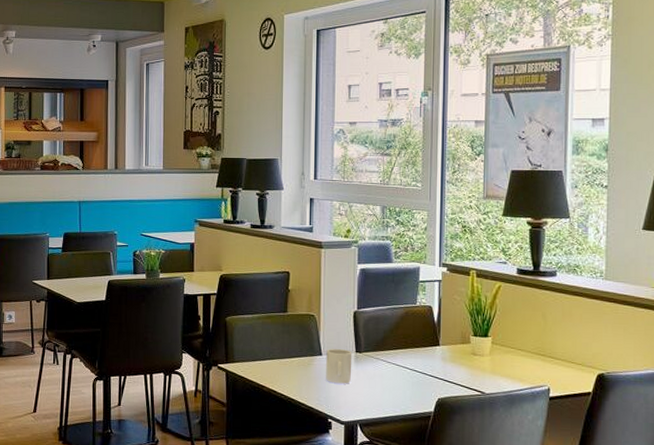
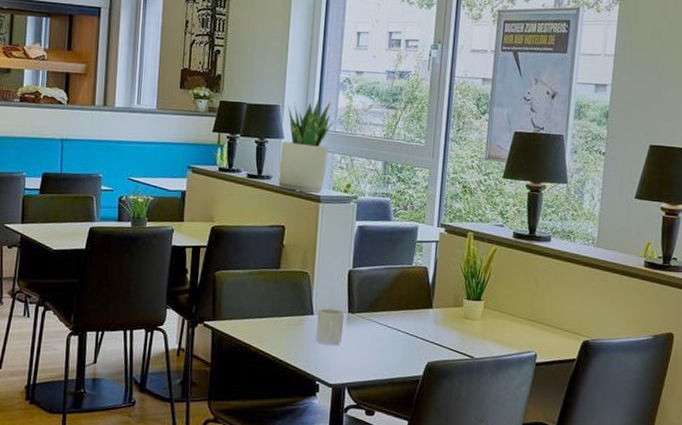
planter: none [281,151,331,239] -> present [278,99,334,193]

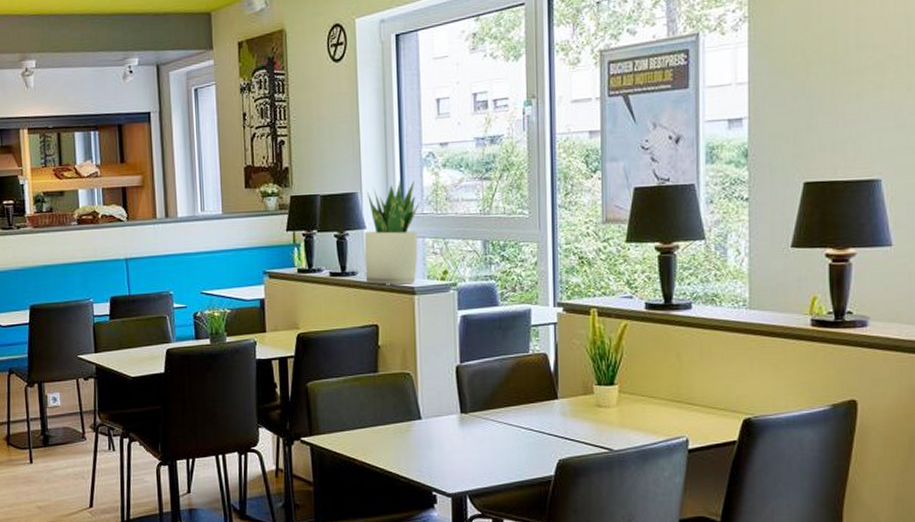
cup: present [316,308,345,346] -> none [426,411,458,451]

